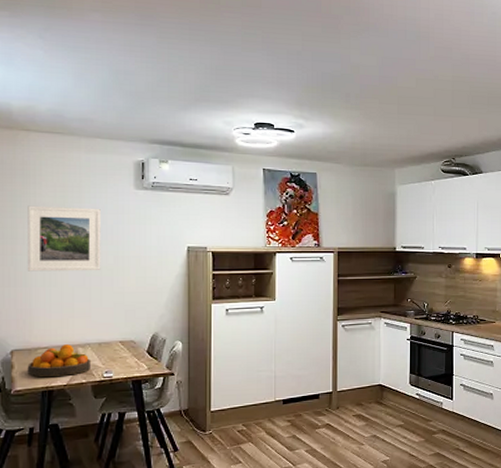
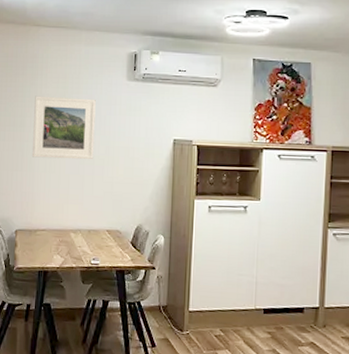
fruit bowl: present [27,344,92,378] -> none [28,228,81,259]

